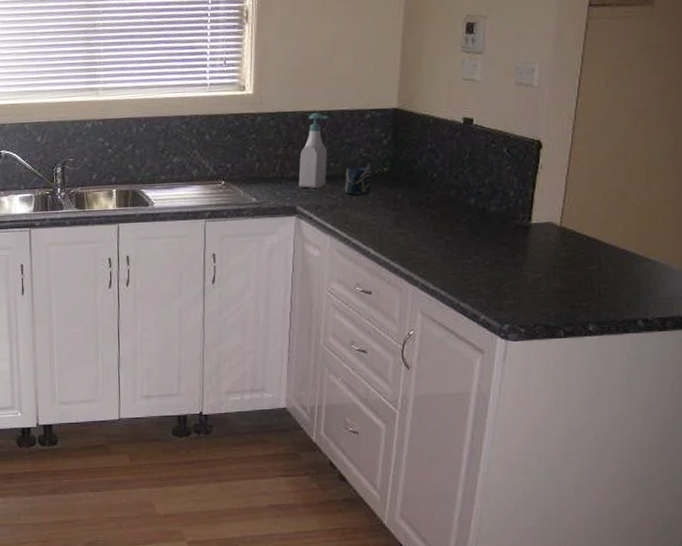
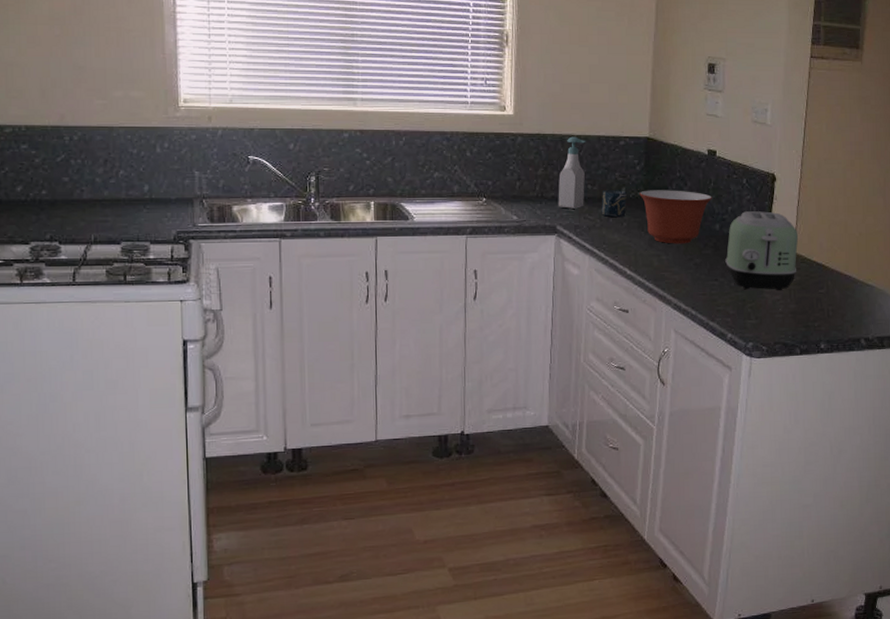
mixing bowl: none [386,163,467,222] -> present [639,190,712,244]
toaster: none [480,182,567,268] -> present [725,211,799,290]

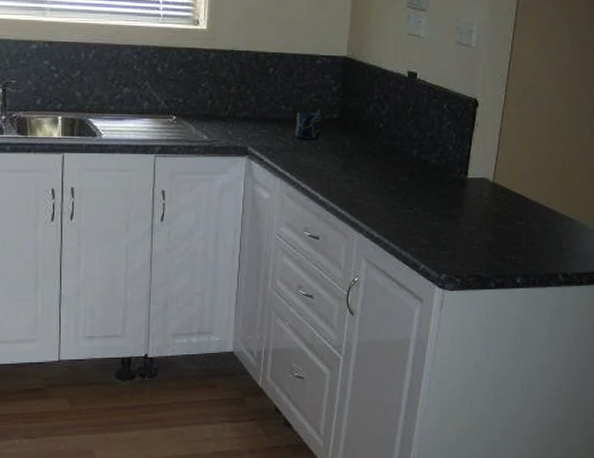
soap bottle: present [558,136,586,209] -> none [250,54,281,130]
mixing bowl: present [639,190,712,244] -> none [335,112,411,170]
toaster: present [725,211,799,290] -> none [421,138,499,221]

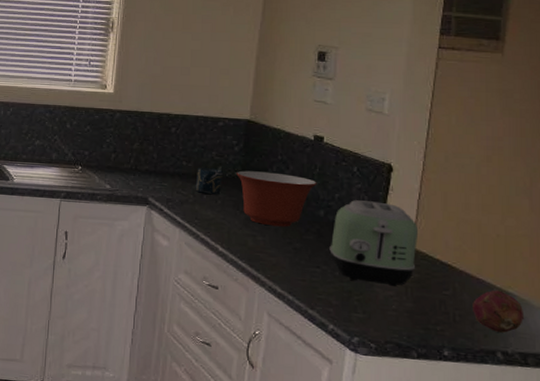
mixing bowl: none [335,112,411,170] -> present [236,170,317,227]
toaster: none [421,138,499,221] -> present [329,200,419,286]
fruit: none [541,217,582,256] -> present [473,290,525,333]

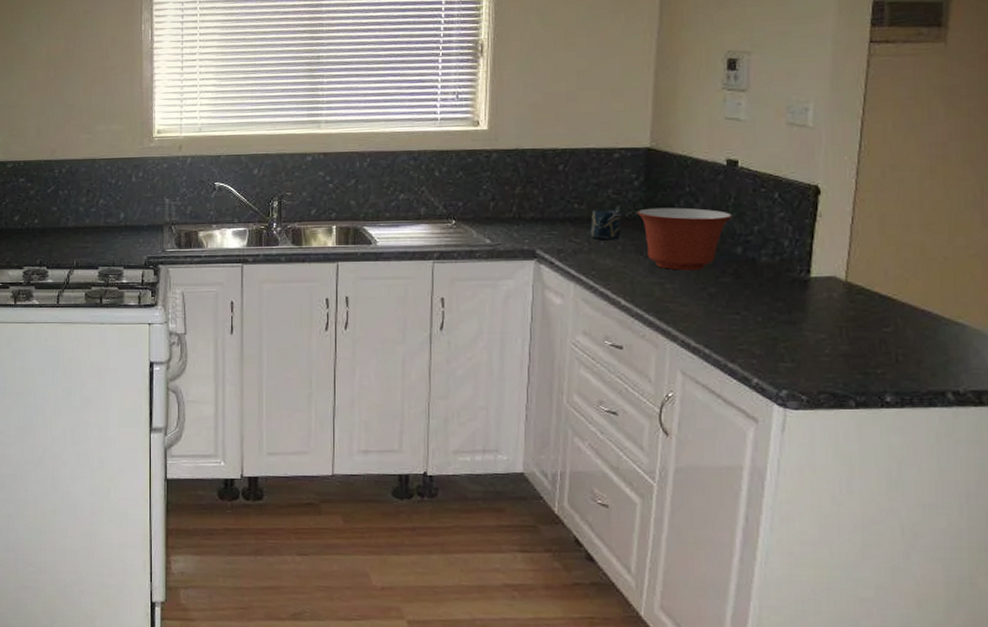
toaster: present [329,200,419,286] -> none [750,231,853,327]
fruit: present [473,290,525,333] -> none [917,321,978,370]

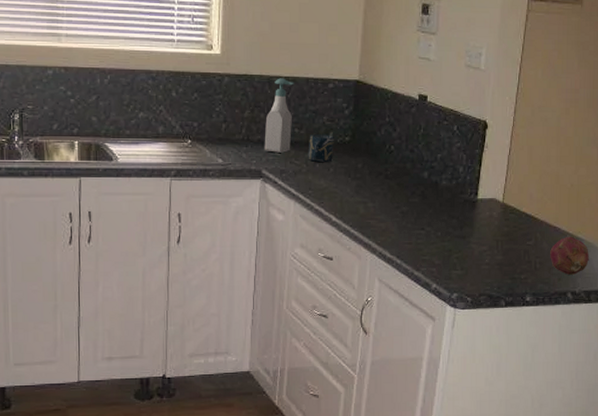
soap bottle: none [538,150,573,231] -> present [264,78,294,153]
mixing bowl: present [638,207,732,271] -> none [347,135,422,192]
fruit: none [917,321,978,370] -> present [550,236,590,275]

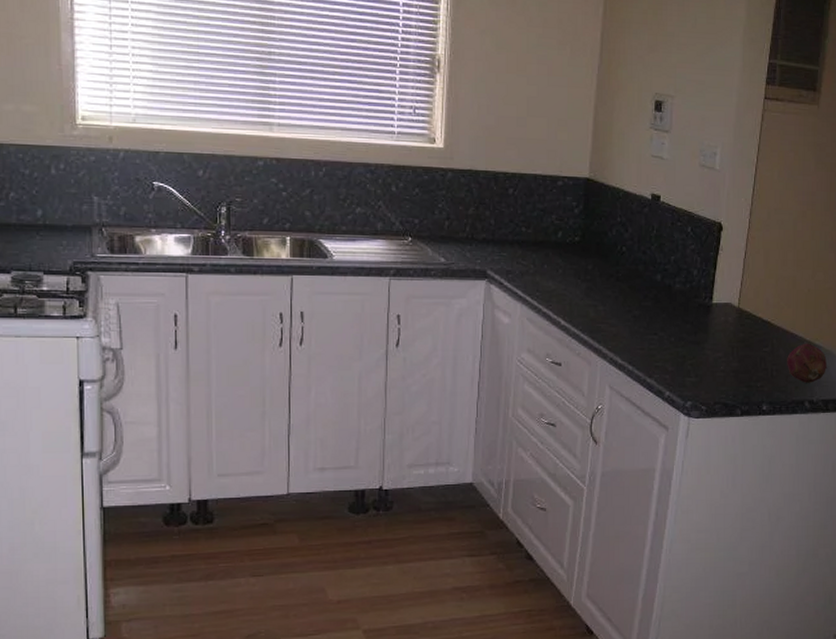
soap bottle: present [264,78,294,153] -> none [489,174,521,252]
cup: present [308,134,334,163] -> none [535,234,563,264]

